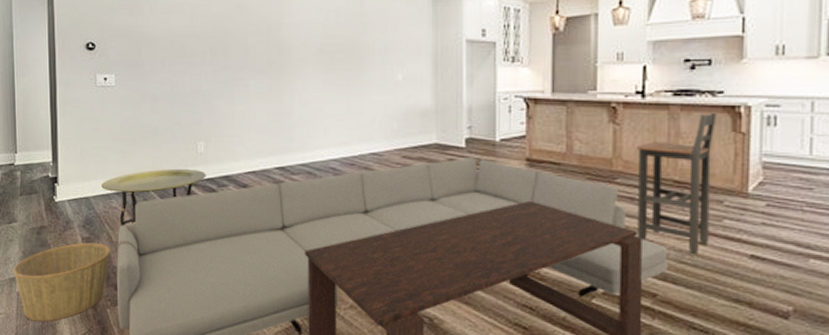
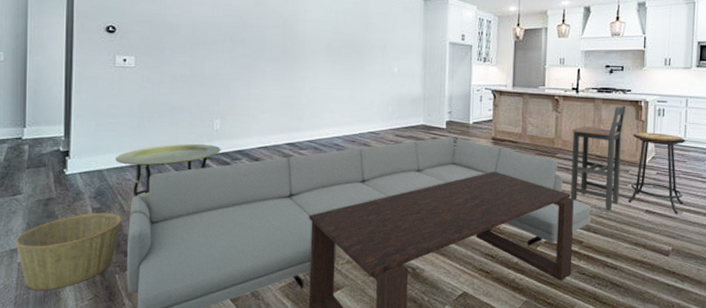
bar stool: none [723,148,811,262] -> present [628,132,685,214]

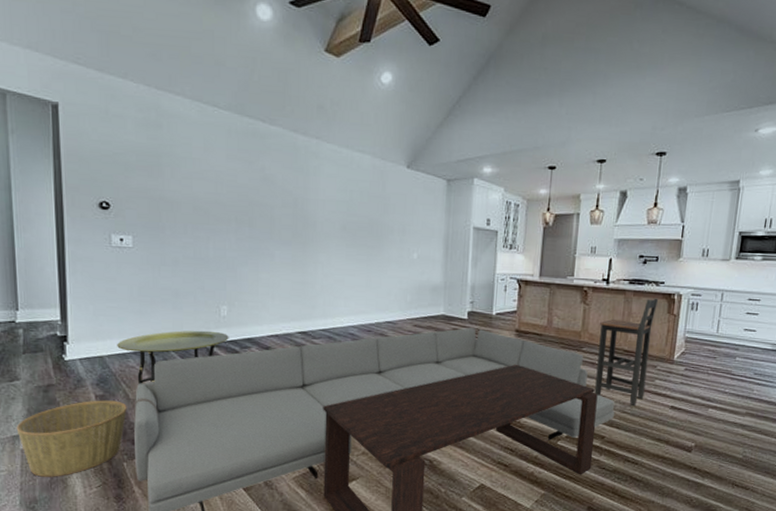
bar stool: present [628,132,685,214] -> none [654,326,717,411]

